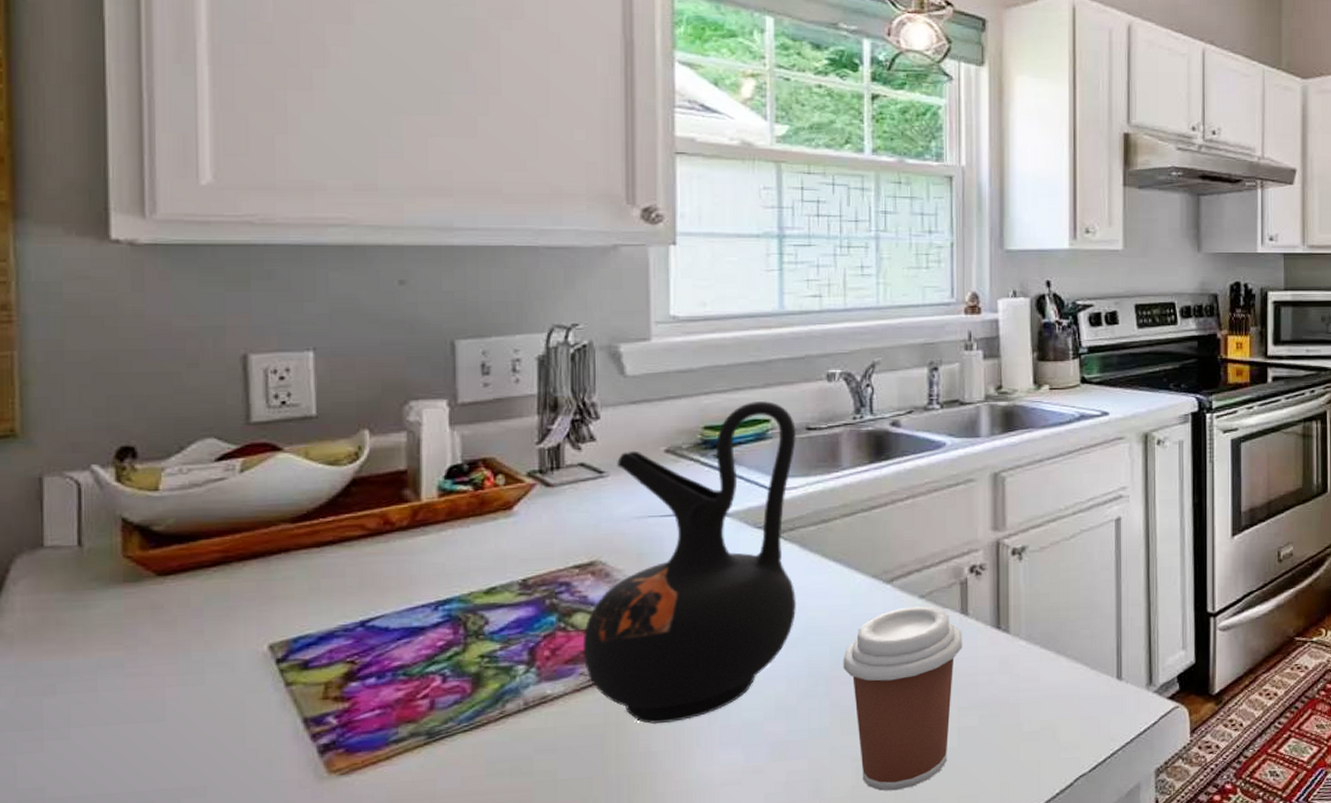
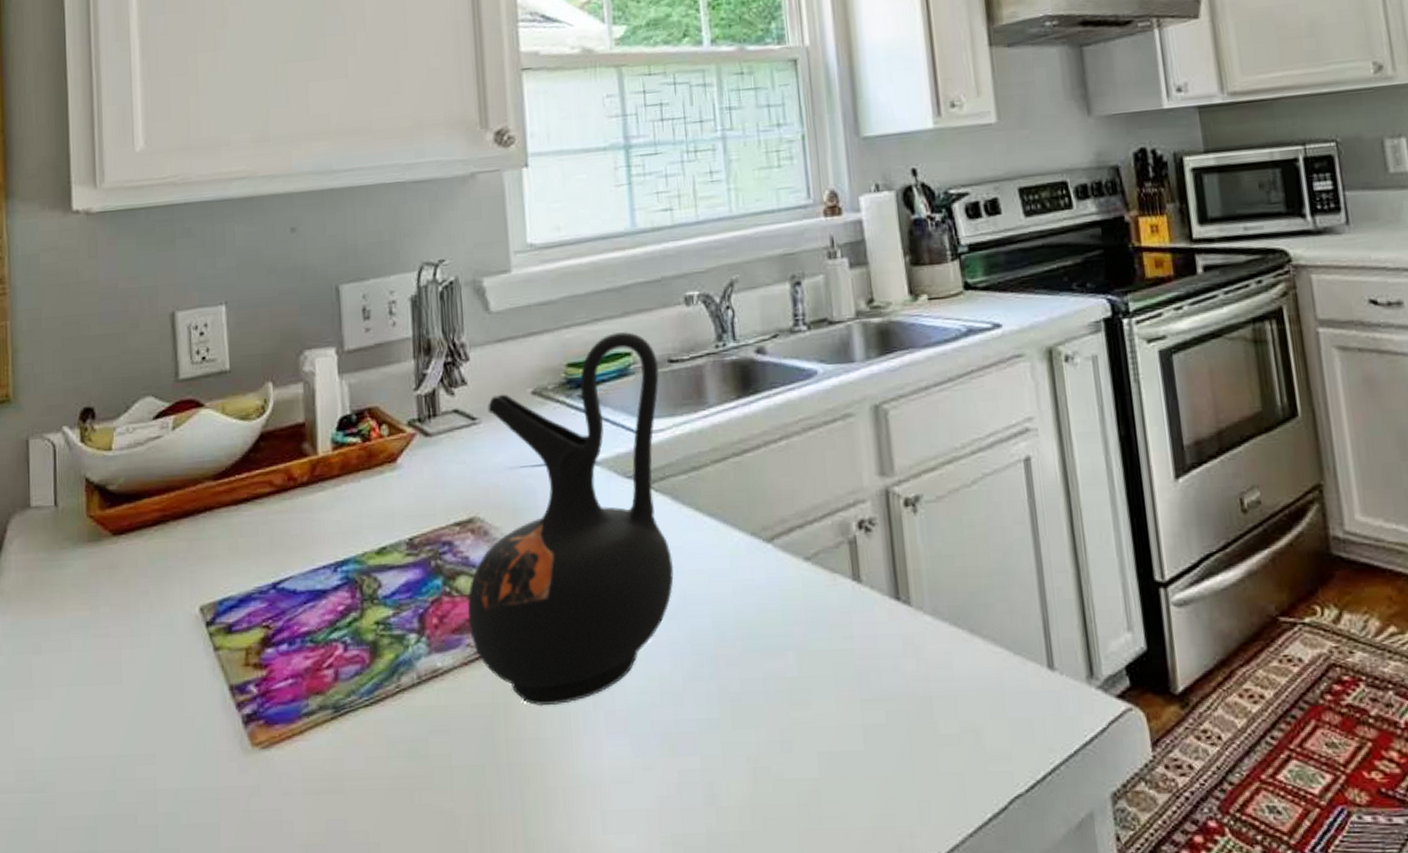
coffee cup: present [843,606,962,791] -> none [727,570,858,802]

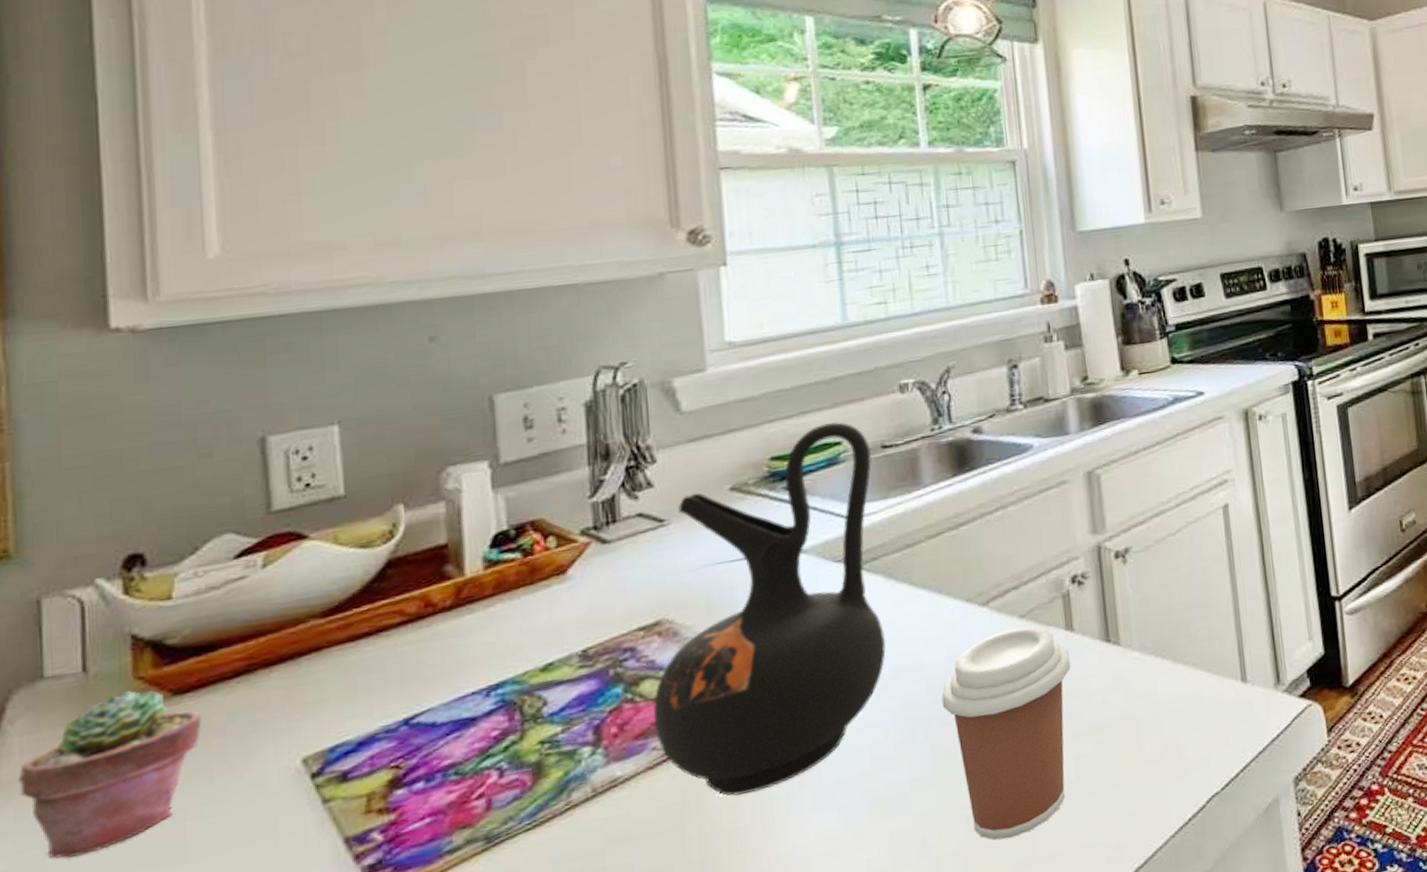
potted succulent: none [14,527,132,665] -> present [18,690,202,859]
coffee cup: none [727,570,858,802] -> present [941,626,1071,841]

